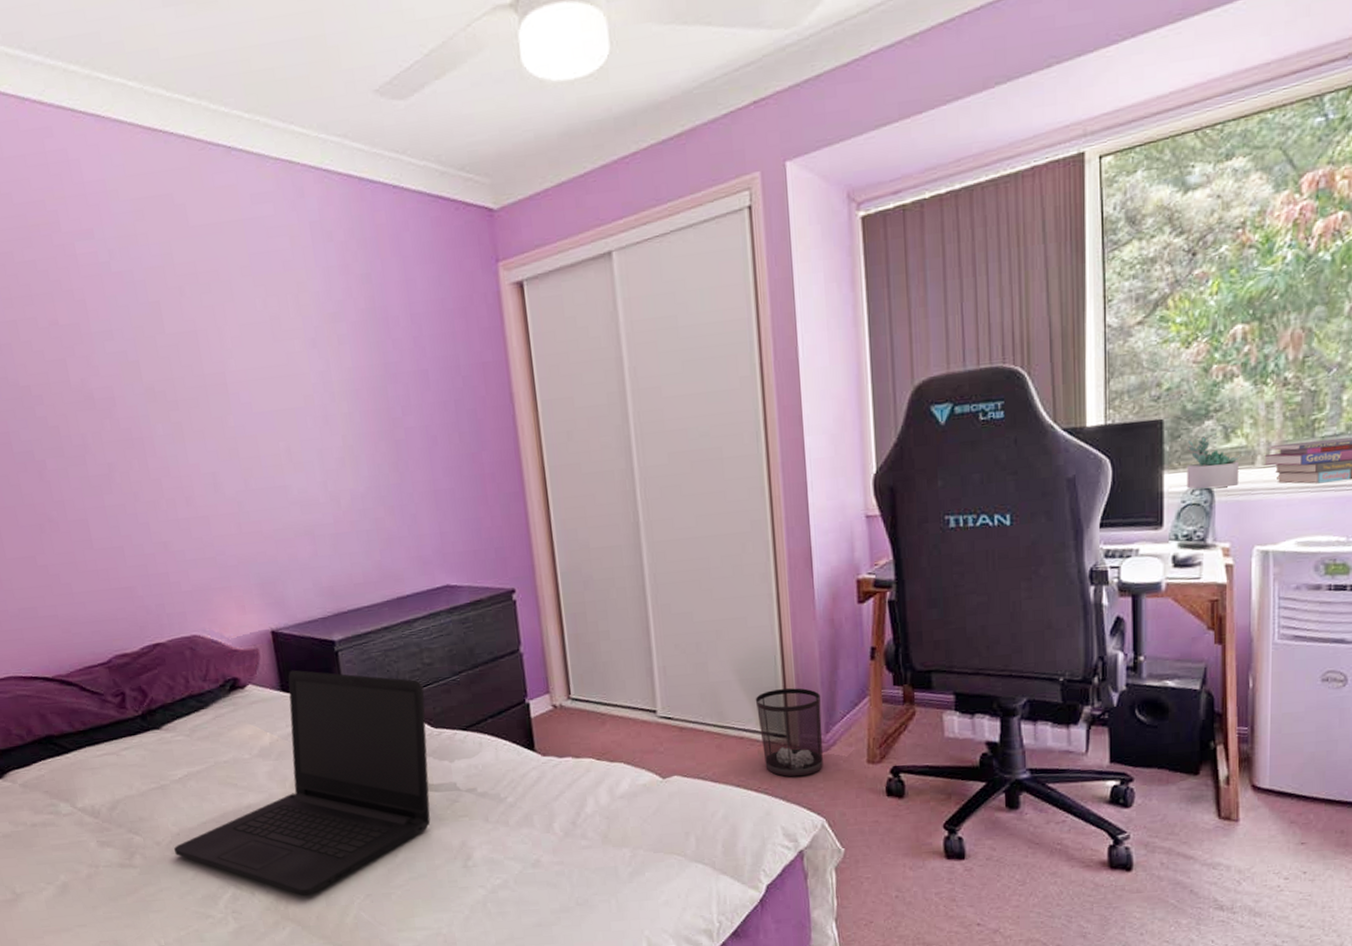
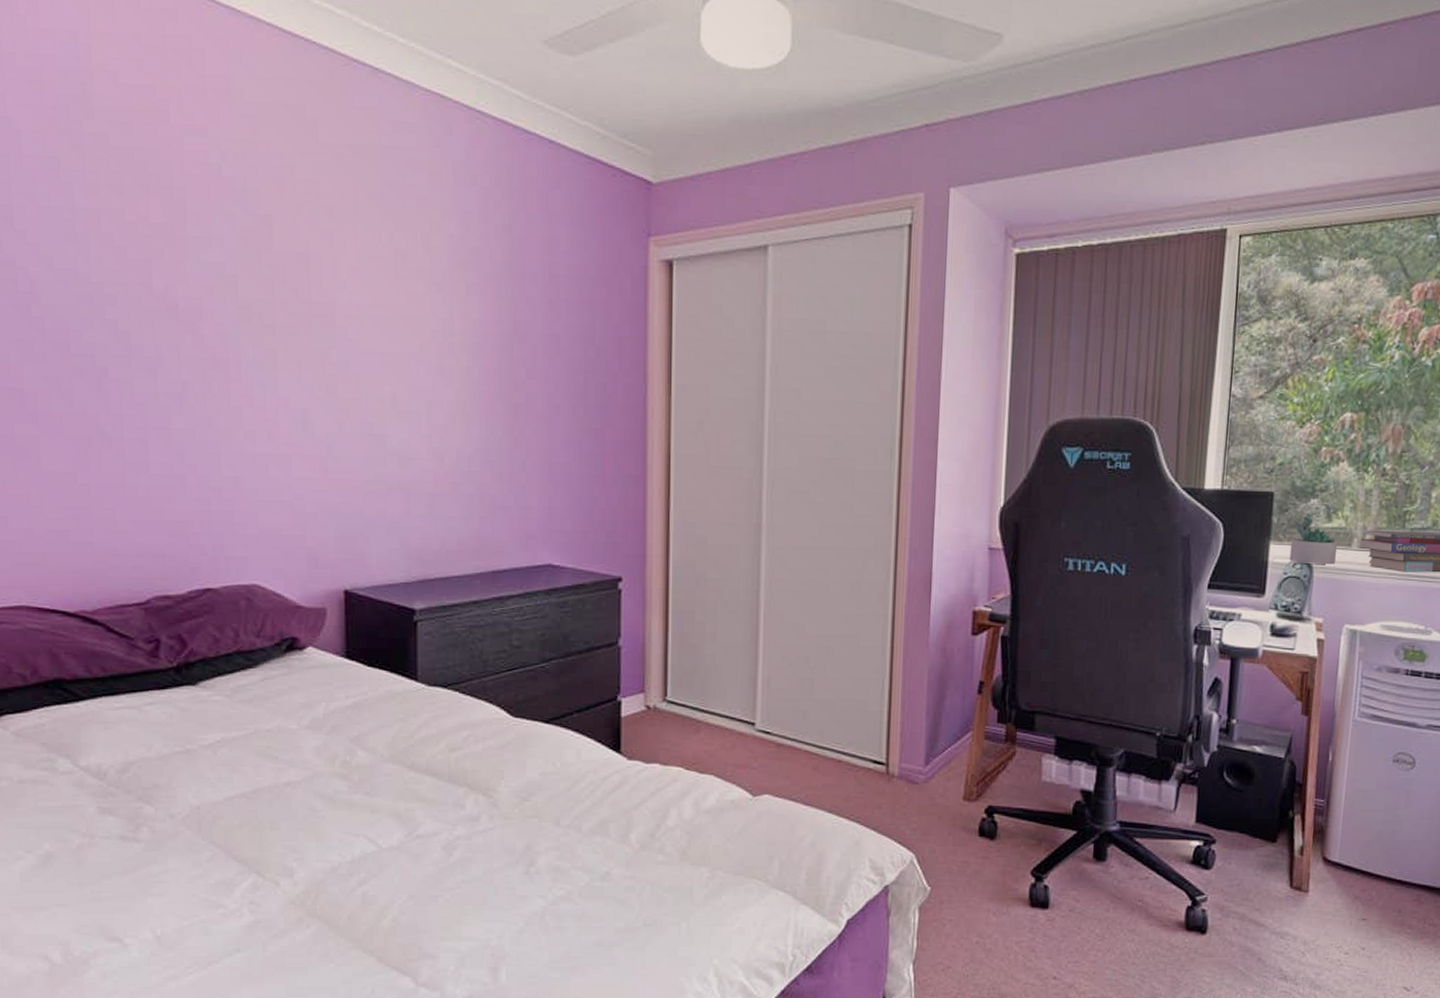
laptop: present [173,670,431,896] -> none [189,636,508,891]
waste bin: present [755,688,823,777] -> none [858,714,925,808]

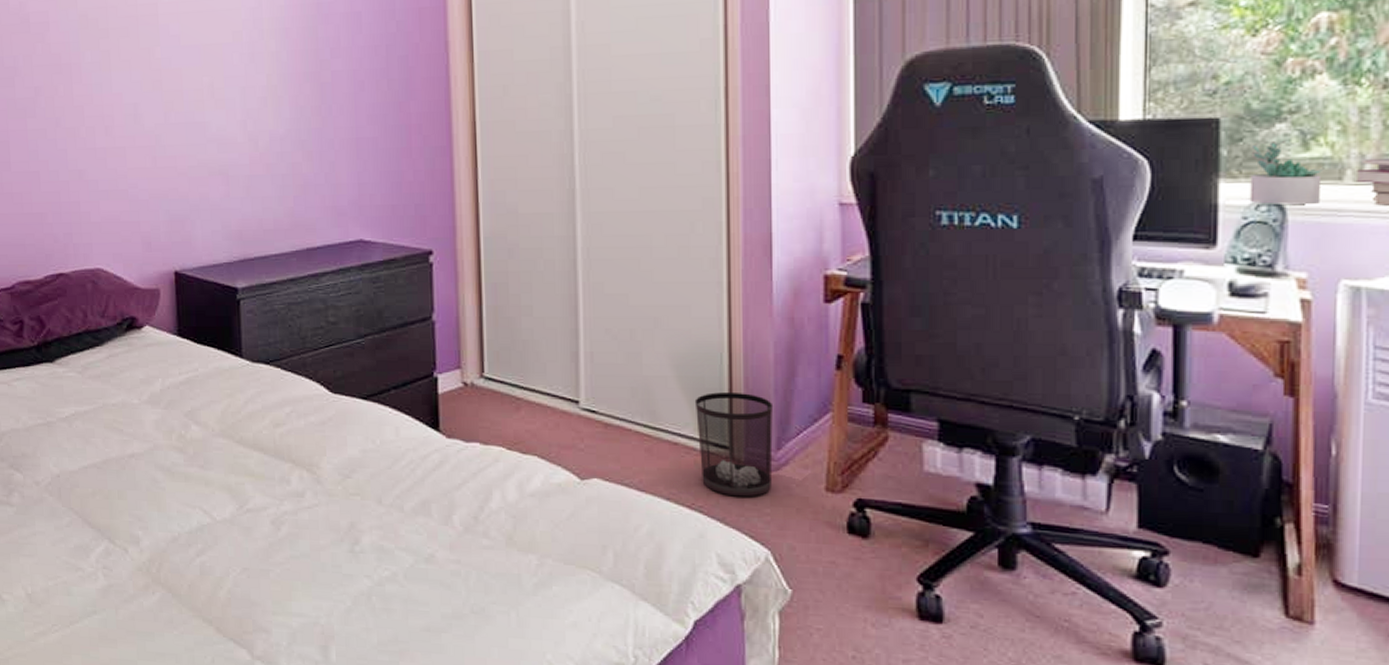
waste bin: none [858,714,925,808] -> present [694,392,774,497]

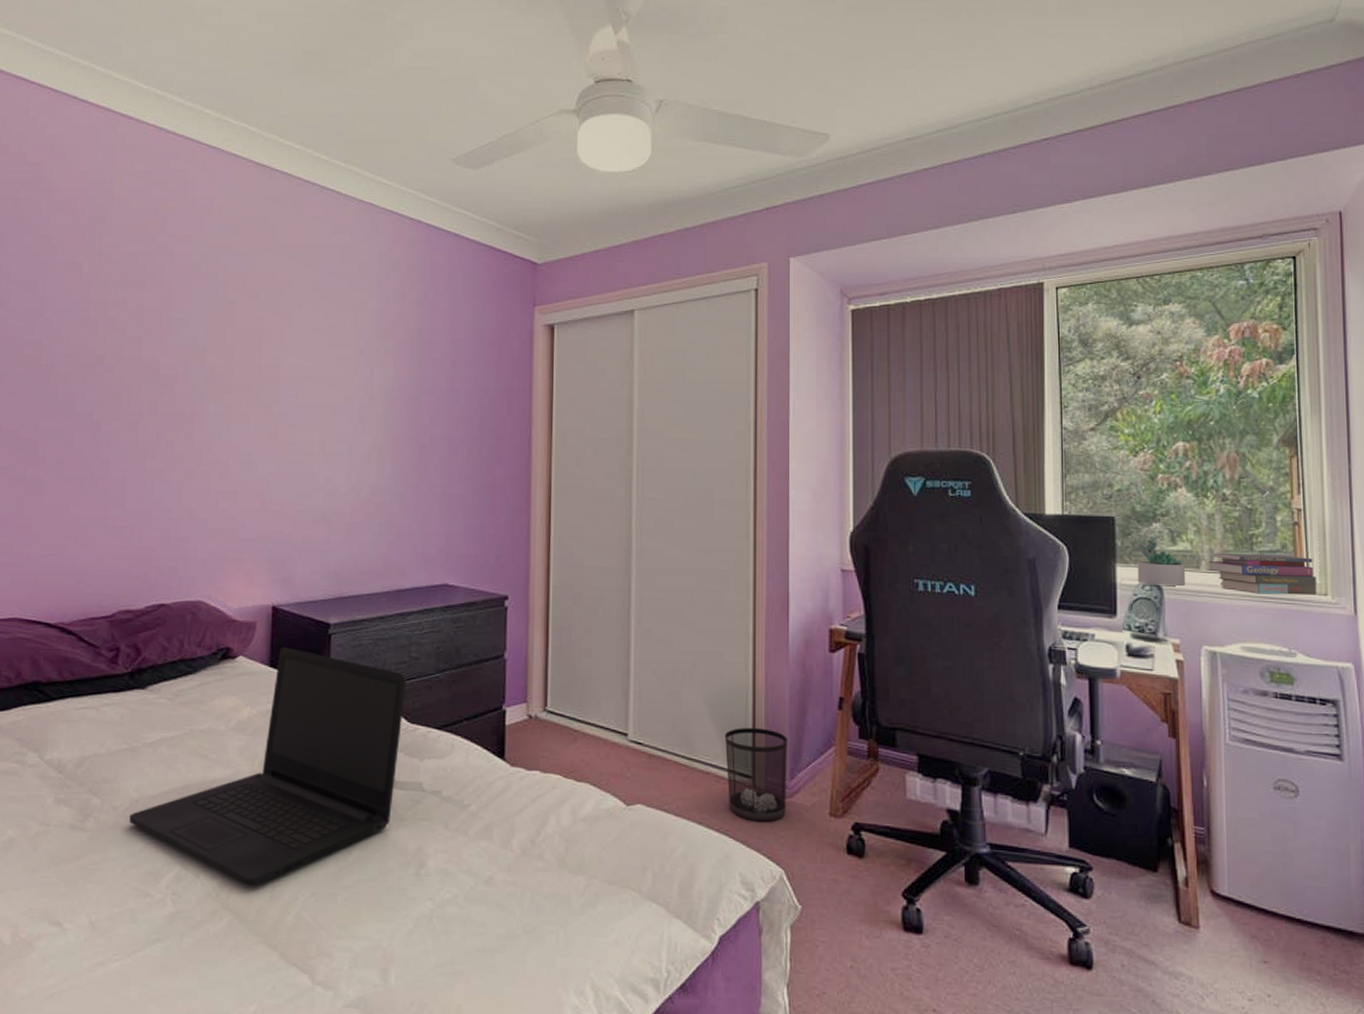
laptop: none [52,315,326,560] -> present [128,647,407,885]

